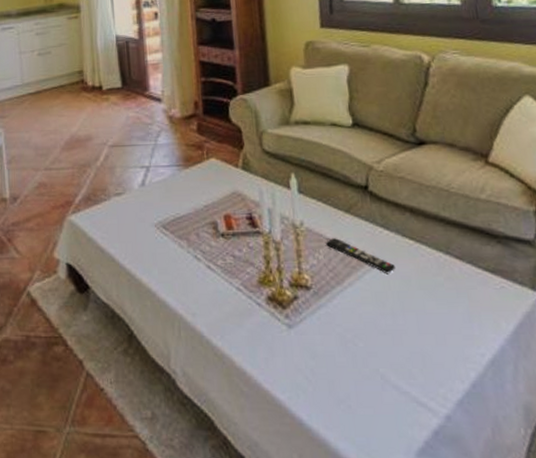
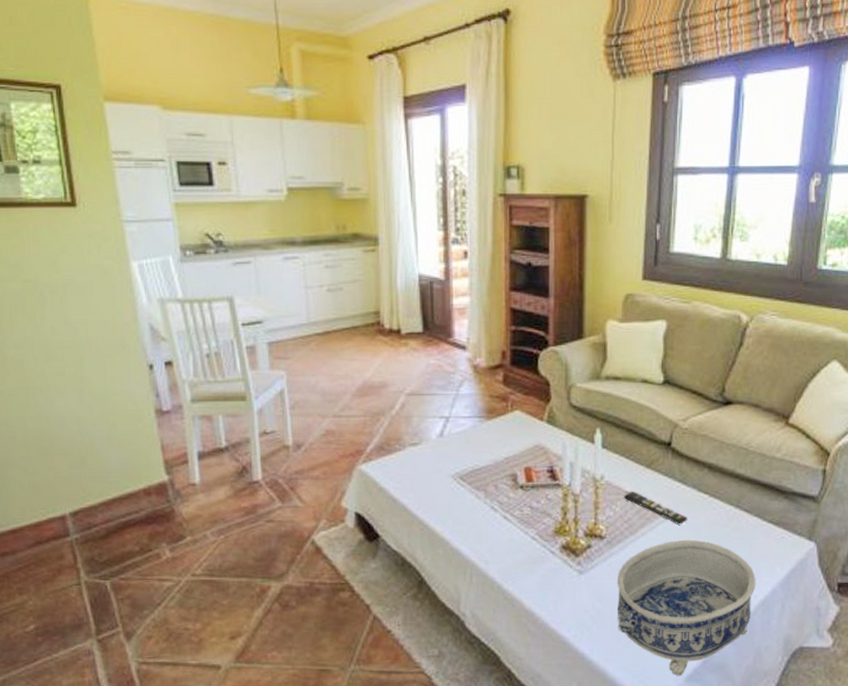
decorative bowl: none [328,289,481,450] -> present [617,539,756,677]

